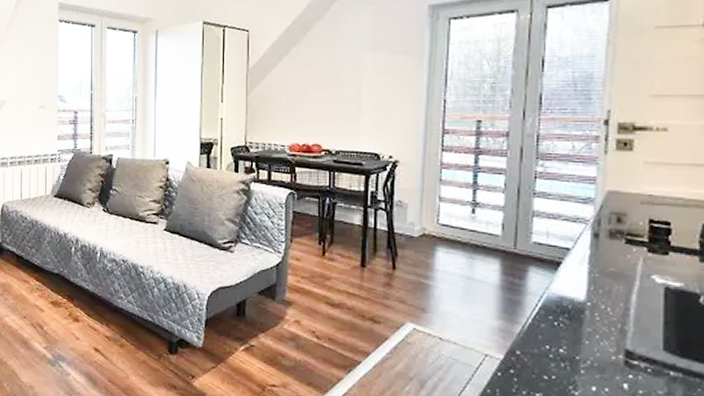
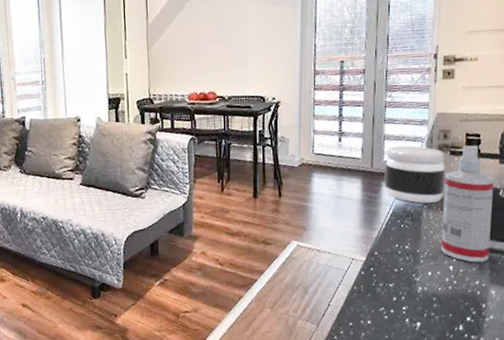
jar: none [531,226,619,301] -> present [384,145,446,204]
spray bottle: none [611,234,691,386] -> present [441,145,494,263]

